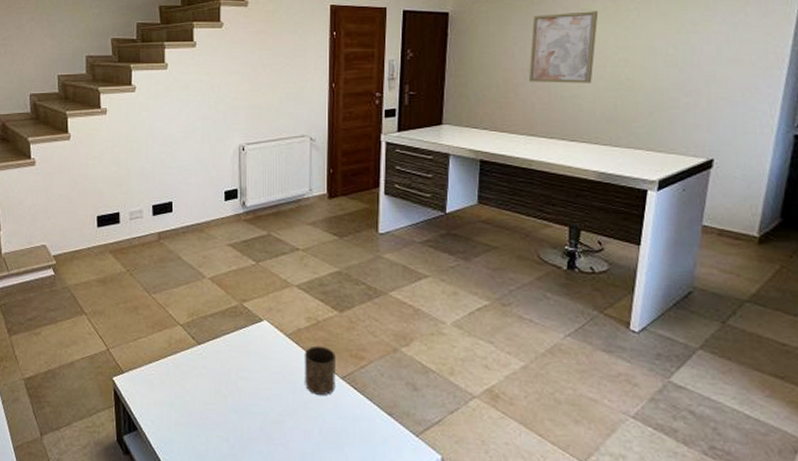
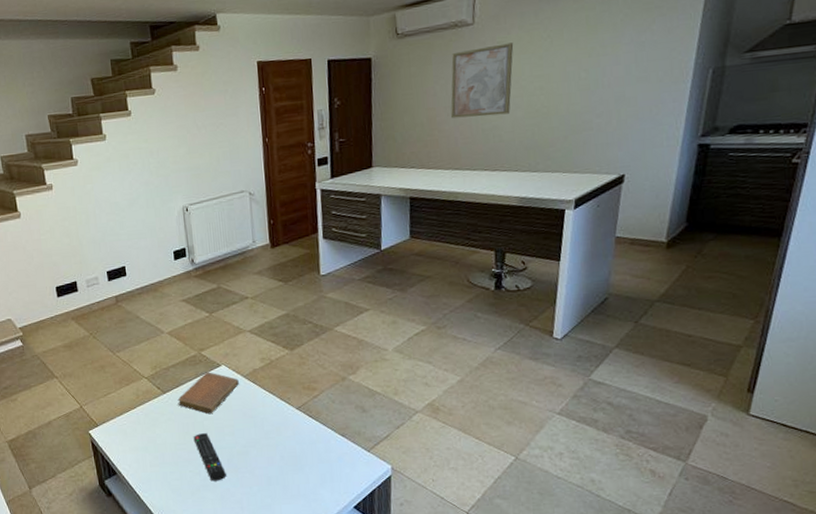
notebook: none [212,326,281,374] -> present [177,372,239,415]
remote control: none [225,394,258,451] -> present [193,433,227,481]
cup: present [304,345,337,395] -> none [261,382,292,425]

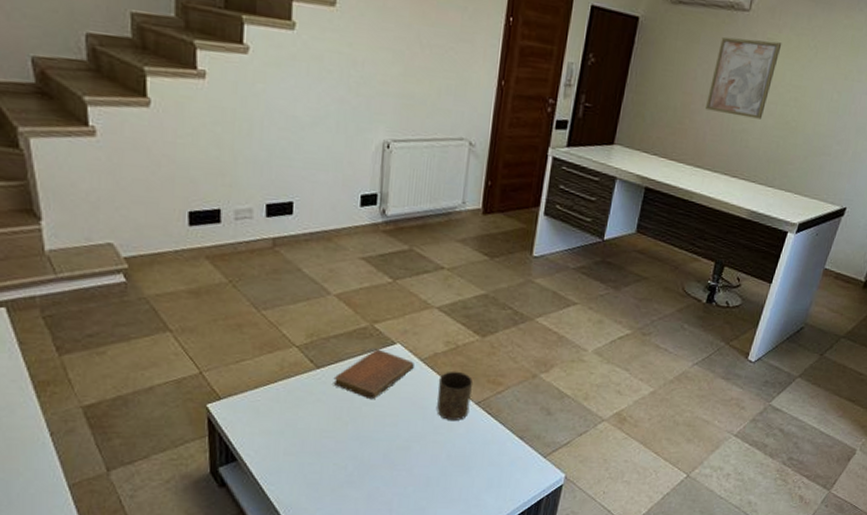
remote control: present [193,433,227,481] -> none [345,421,380,478]
cup: none [261,382,292,425] -> present [437,371,474,420]

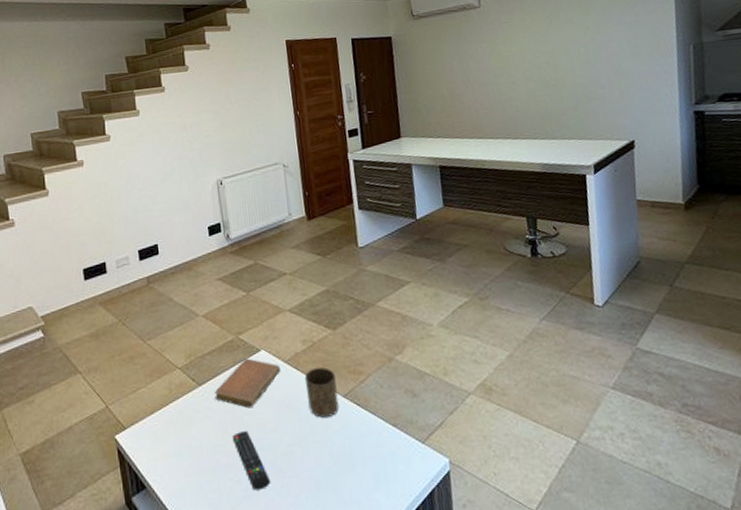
remote control: none [345,421,380,478] -> present [232,431,272,491]
wall art: present [706,37,782,119] -> none [464,23,523,91]

